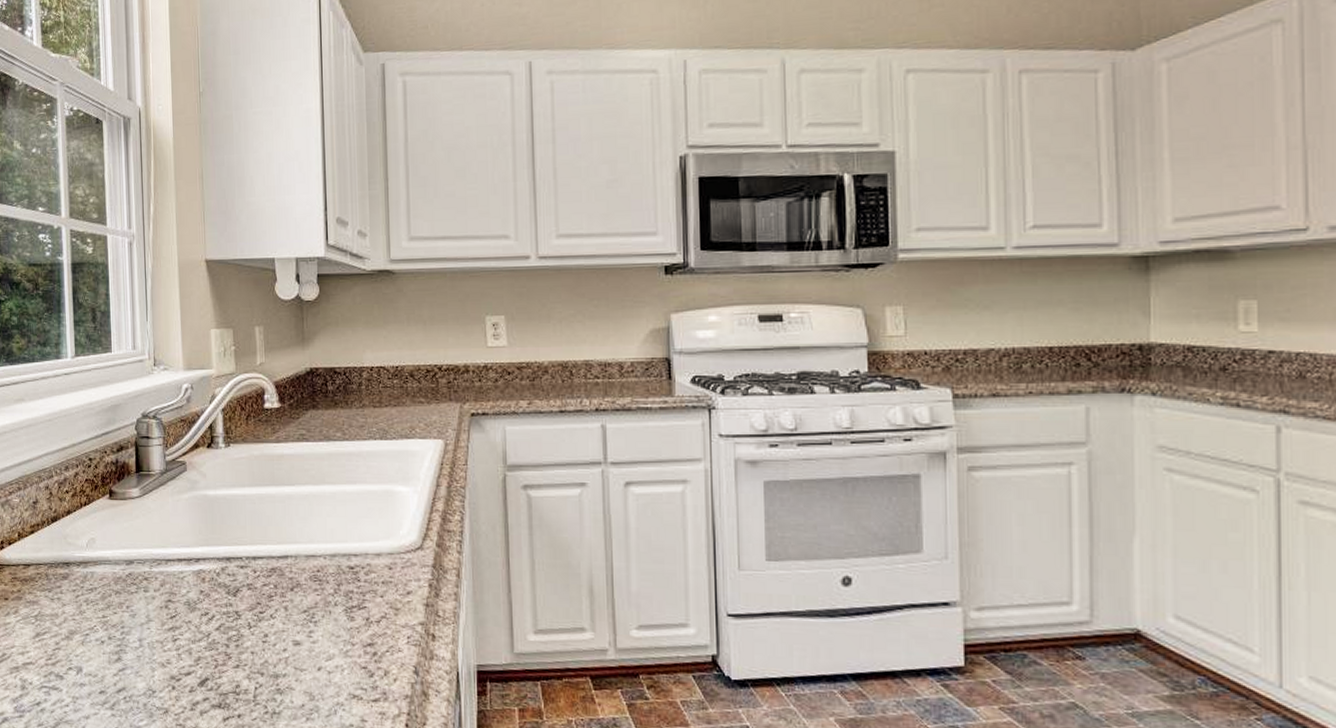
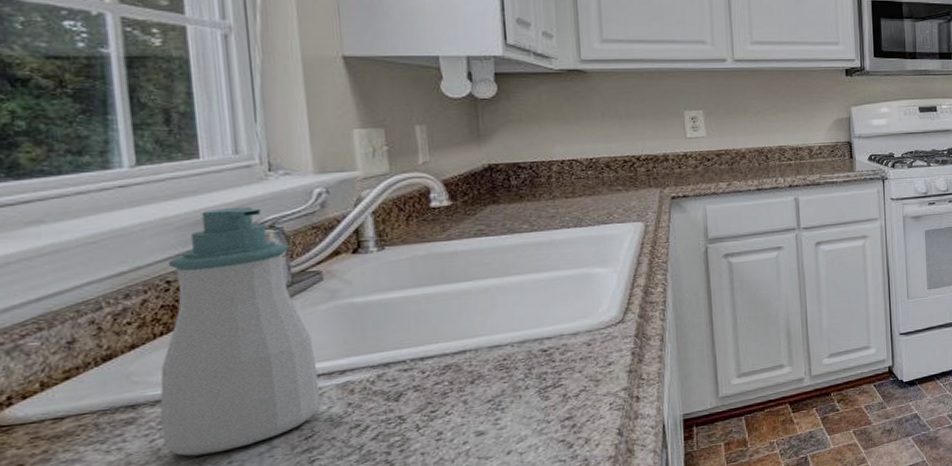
soap bottle: none [83,397,182,617] -> present [160,206,320,456]

